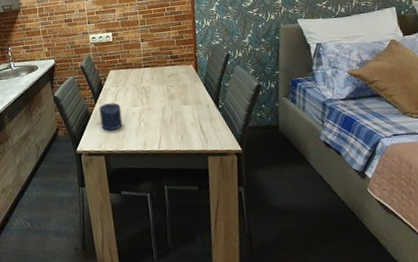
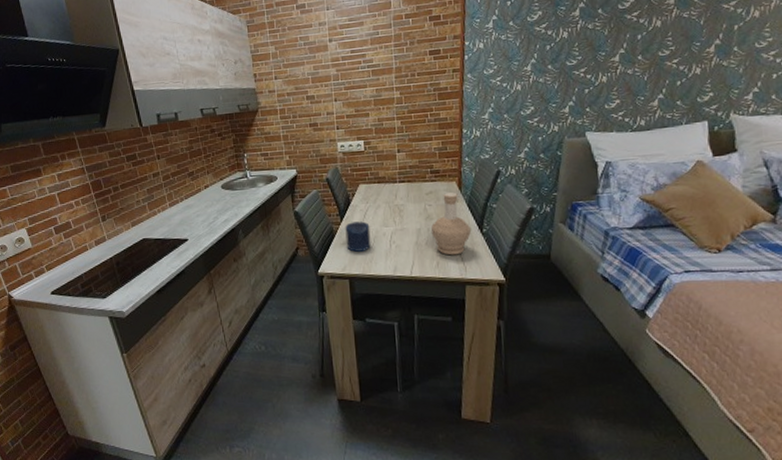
bottle: none [174,74,209,130] -> present [430,192,471,256]

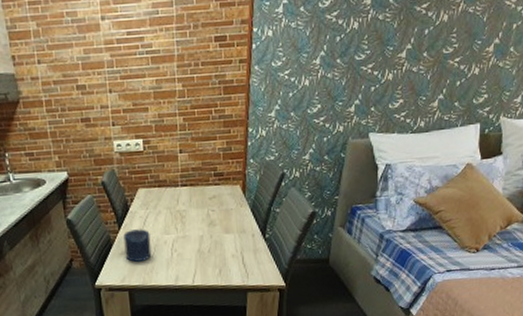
bottle: present [430,192,471,256] -> none [213,197,254,263]

